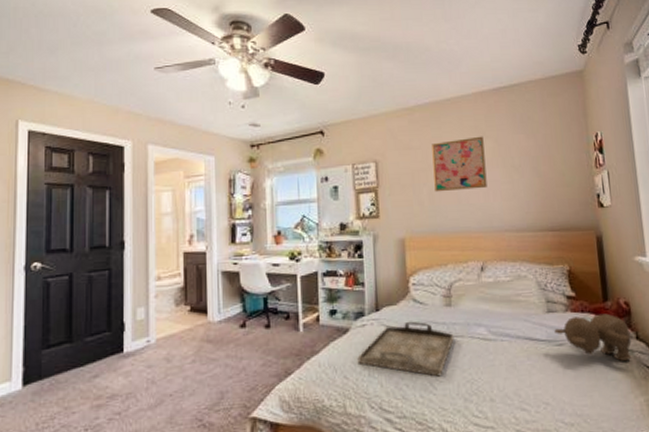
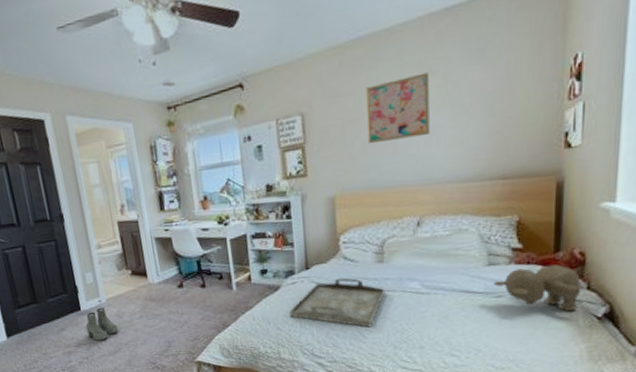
boots: none [125,348,165,391] -> present [85,307,119,341]

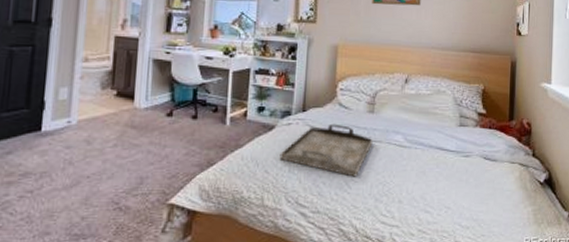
boots: present [85,307,119,341] -> none [41,129,84,170]
teddy bear: present [494,264,581,311] -> none [463,131,528,174]

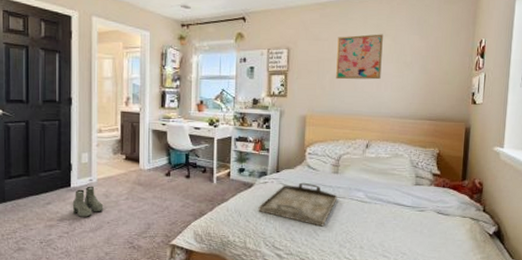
boots: none [41,129,84,170] -> present [72,186,104,217]

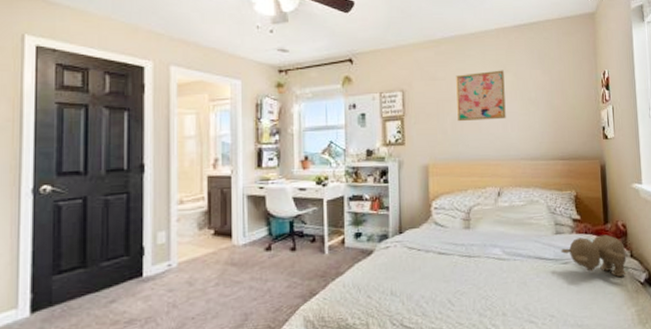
boots: present [72,186,104,217] -> none [144,272,187,315]
serving tray: present [258,182,337,227] -> none [380,242,472,294]
teddy bear: none [418,190,479,227] -> present [561,234,627,277]

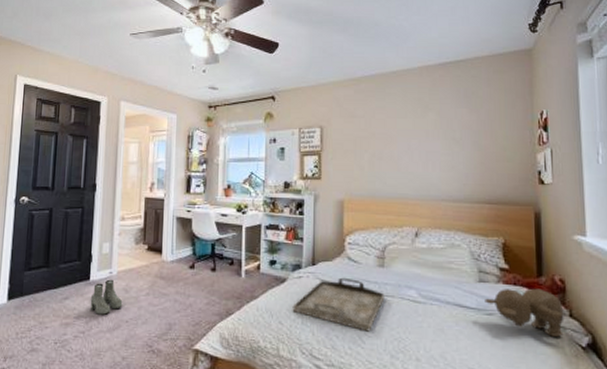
boots: none [144,272,187,315] -> present [90,279,123,315]
serving tray: none [380,242,472,294] -> present [292,277,385,332]
wall art: present [456,70,506,122] -> none [375,108,427,159]

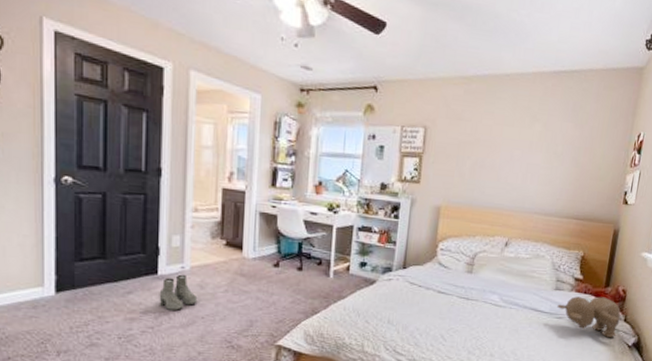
serving tray: present [292,277,385,332] -> none [379,281,470,331]

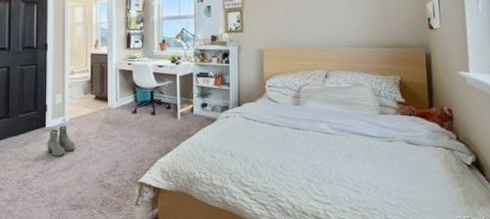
teddy bear: present [557,296,621,337] -> none [385,117,452,157]

